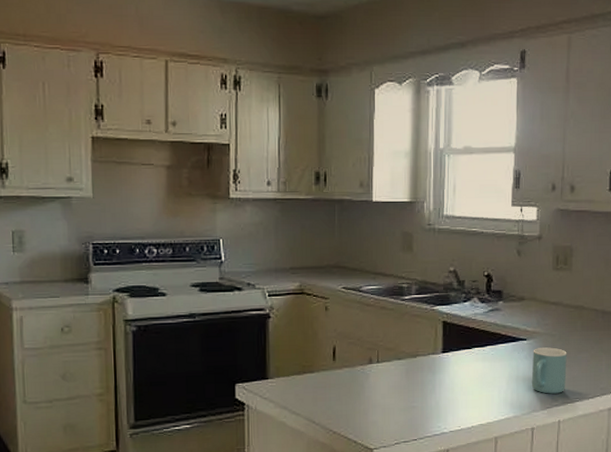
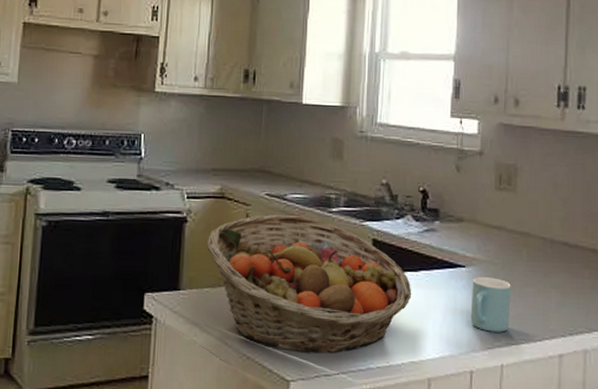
fruit basket: none [290,305,479,425] -> present [206,215,412,354]

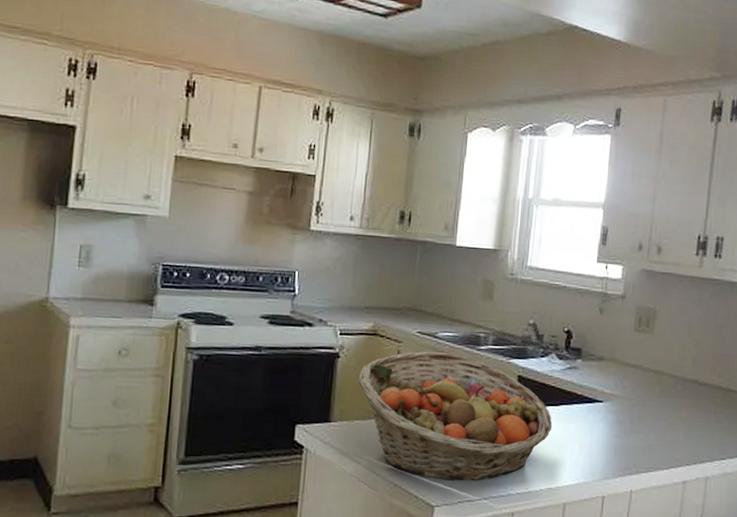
mug: present [470,277,511,332] -> none [605,411,644,462]

